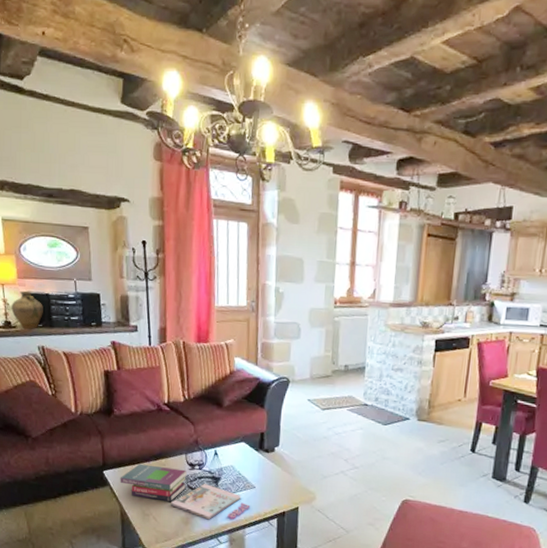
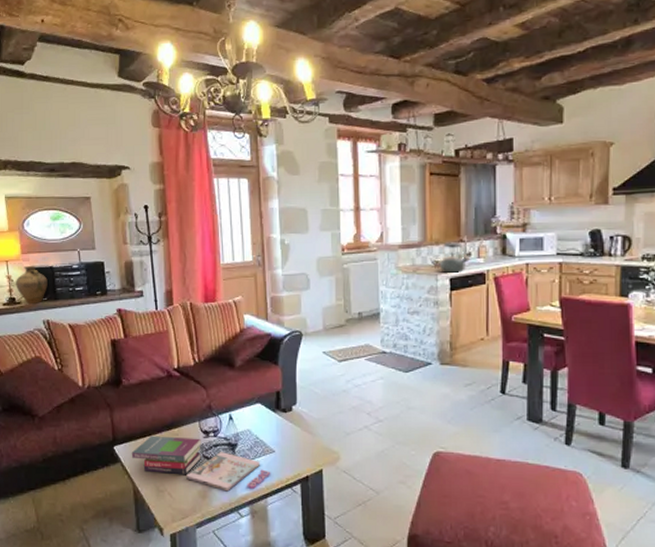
kettle: none [427,306,457,335] -> present [440,244,470,273]

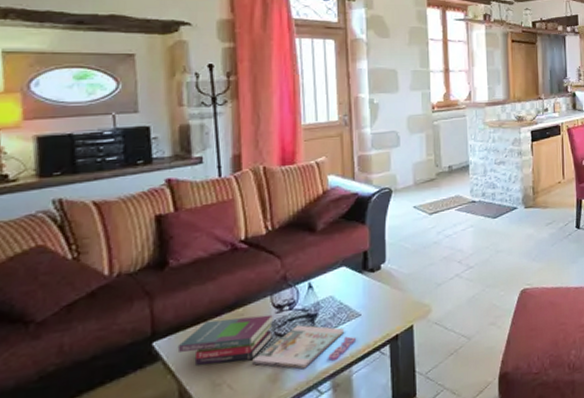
jug: present [16,265,48,305] -> none [10,133,64,182]
kettle: present [440,244,470,273] -> none [522,101,547,126]

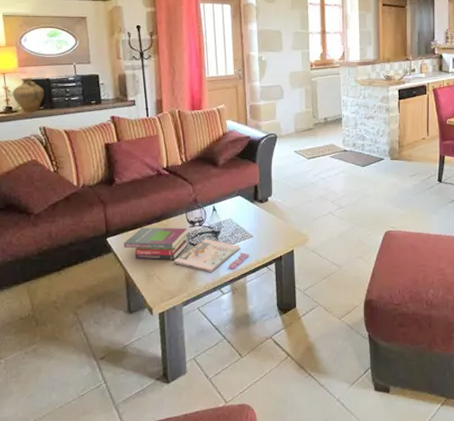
jug: none [10,133,64,182] -> present [13,77,44,113]

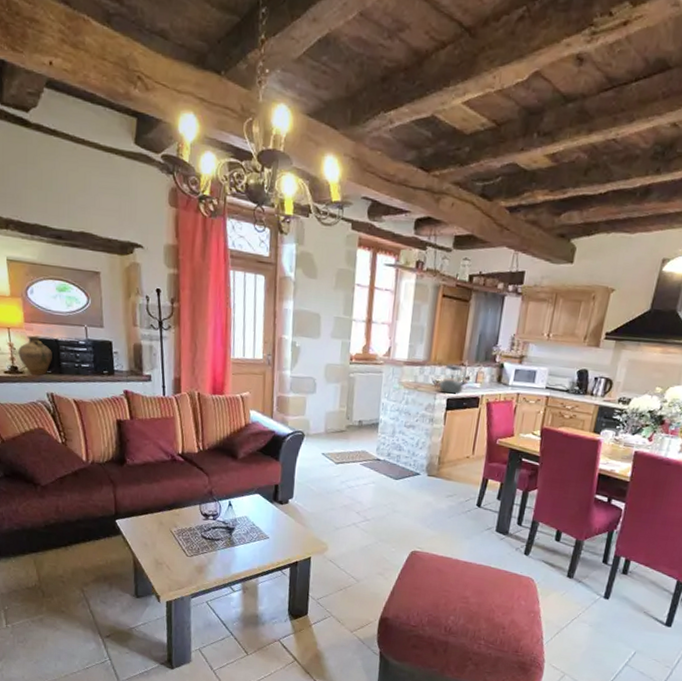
books: present [123,227,188,261] -> none [132,513,201,552]
magazine: present [174,239,250,273] -> none [184,534,264,569]
kettle: none [391,62,414,85] -> present [439,366,468,395]

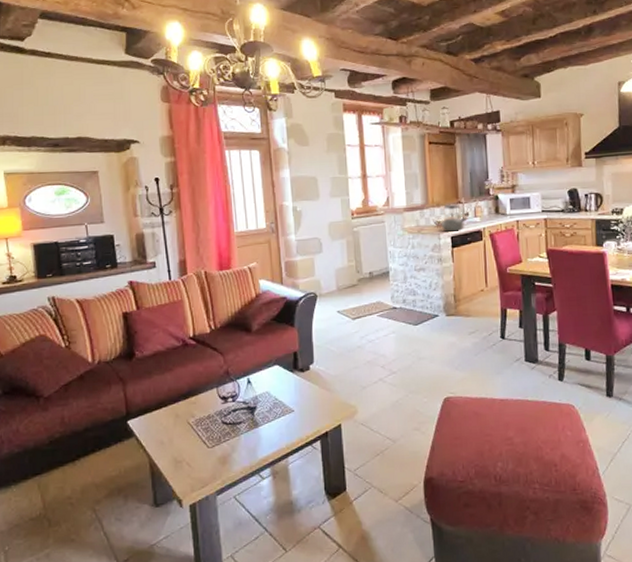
jug: present [18,335,52,376] -> none [17,241,52,282]

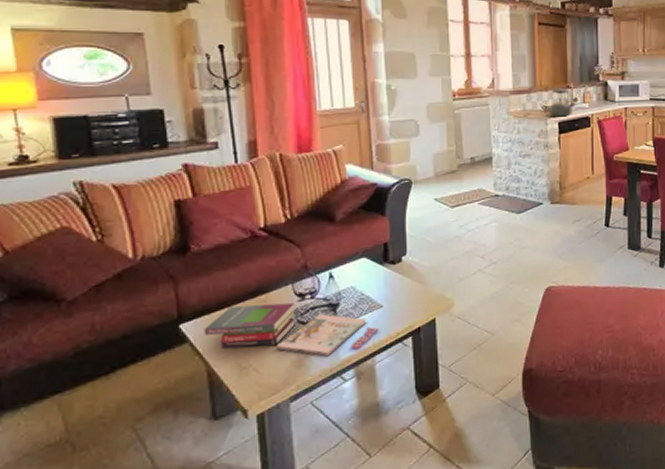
books: none [146,404,220,444] -> present [204,302,295,348]
magazine: none [205,416,291,455] -> present [277,314,379,357]

